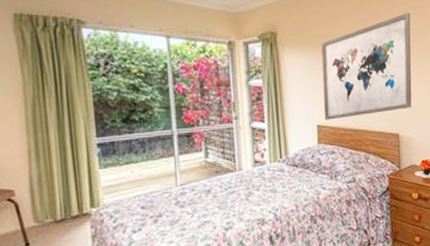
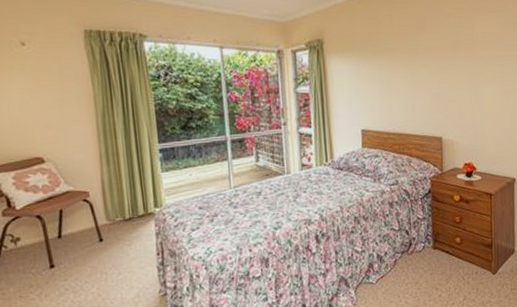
wall art: present [321,12,412,120] -> none [366,15,456,125]

